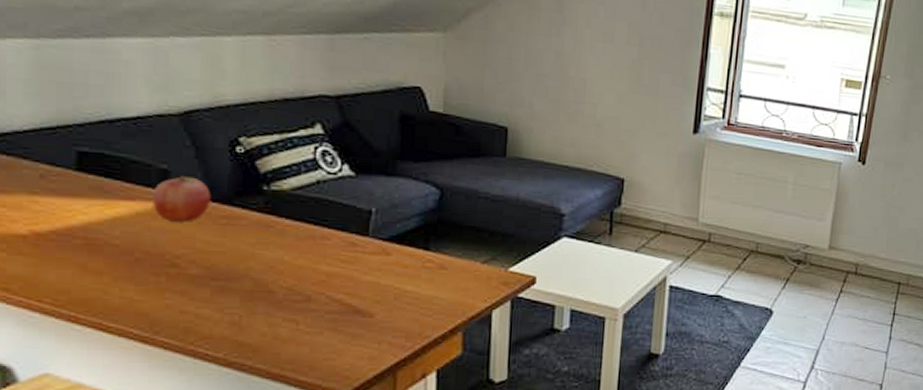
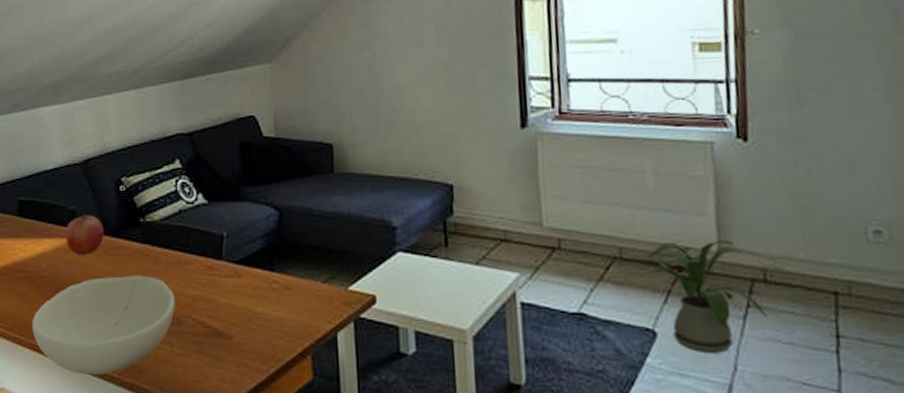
bowl: none [97,248,305,356] -> present [32,275,175,375]
house plant: none [769,240,853,327] -> present [640,240,768,353]

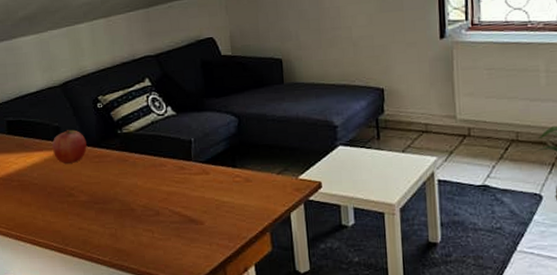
bowl: present [32,275,175,375] -> none [30,177,154,261]

